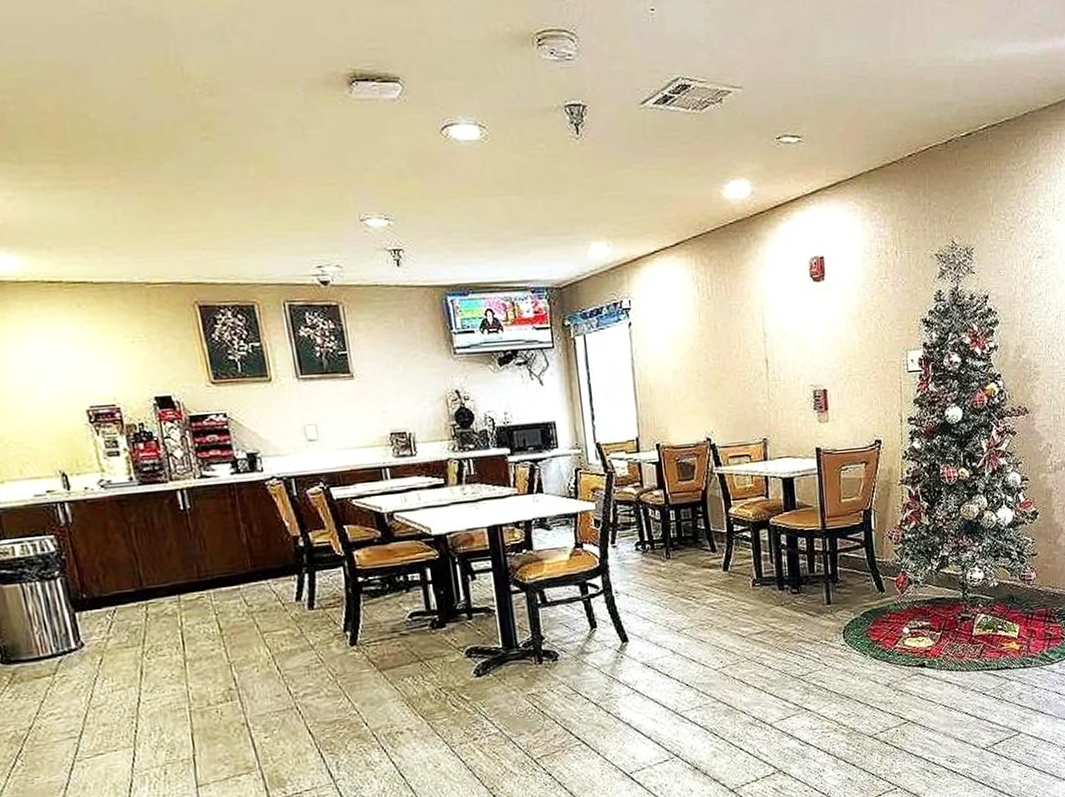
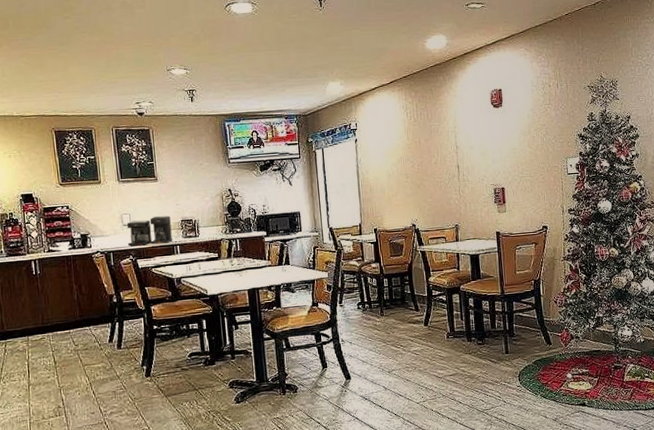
coffee maker: none [312,432,351,470] -> present [126,219,153,247]
coffee maker: none [345,427,379,467] -> present [149,216,173,244]

